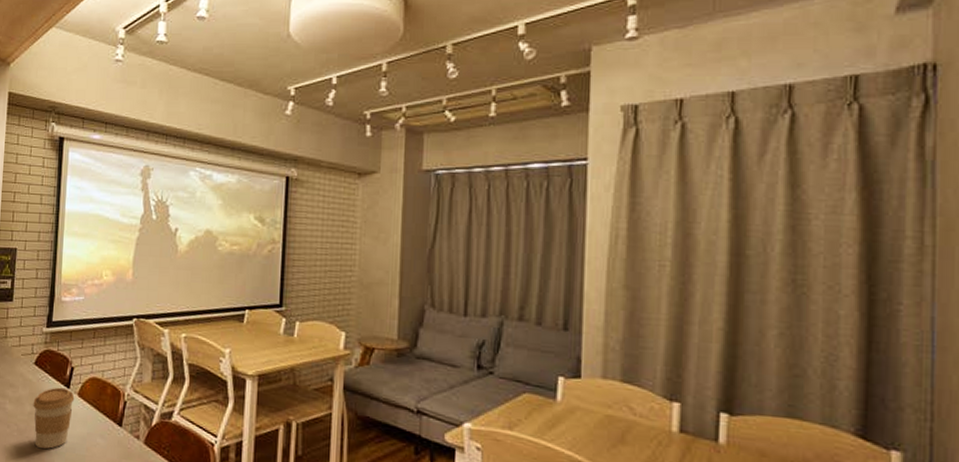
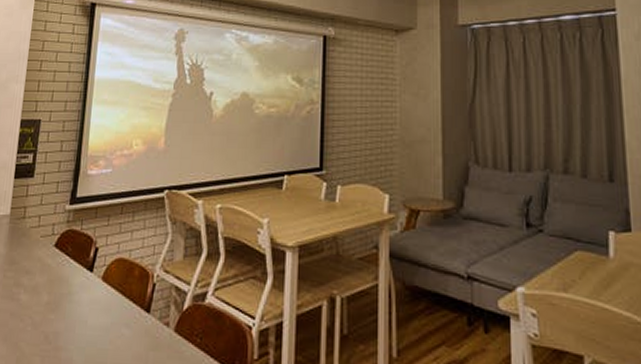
coffee cup: present [33,387,75,449] -> none [51,271,98,345]

